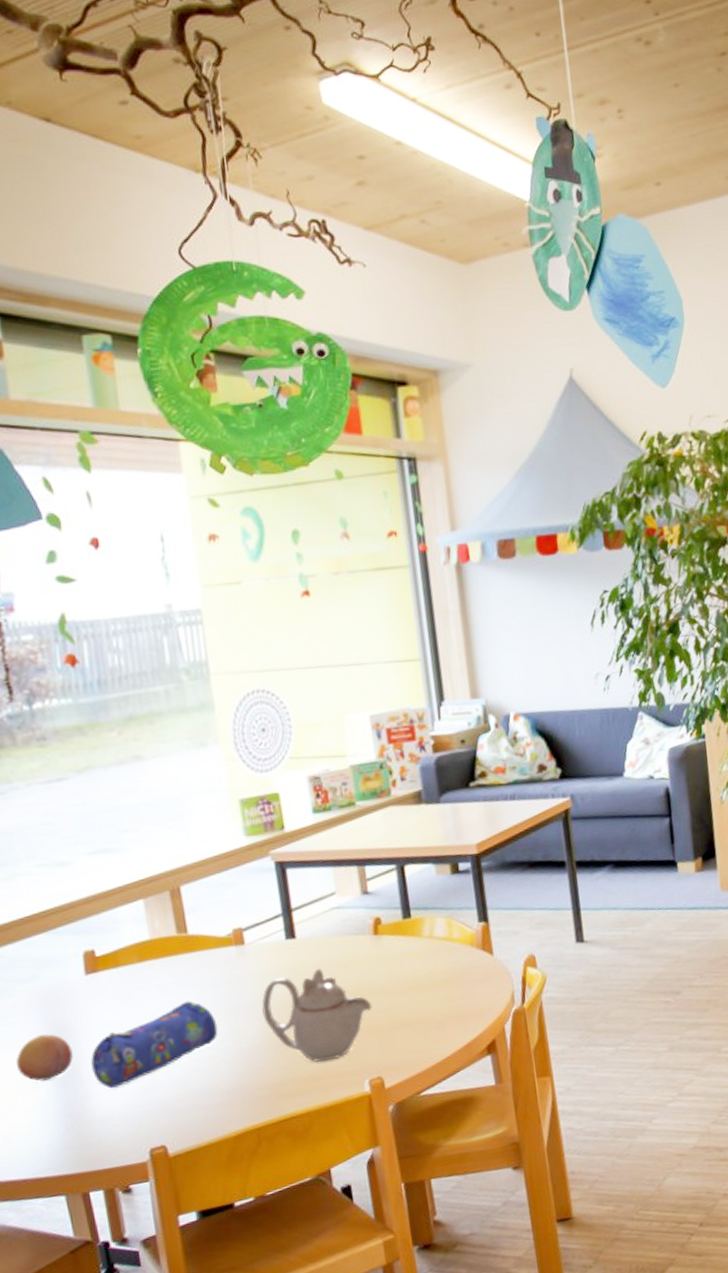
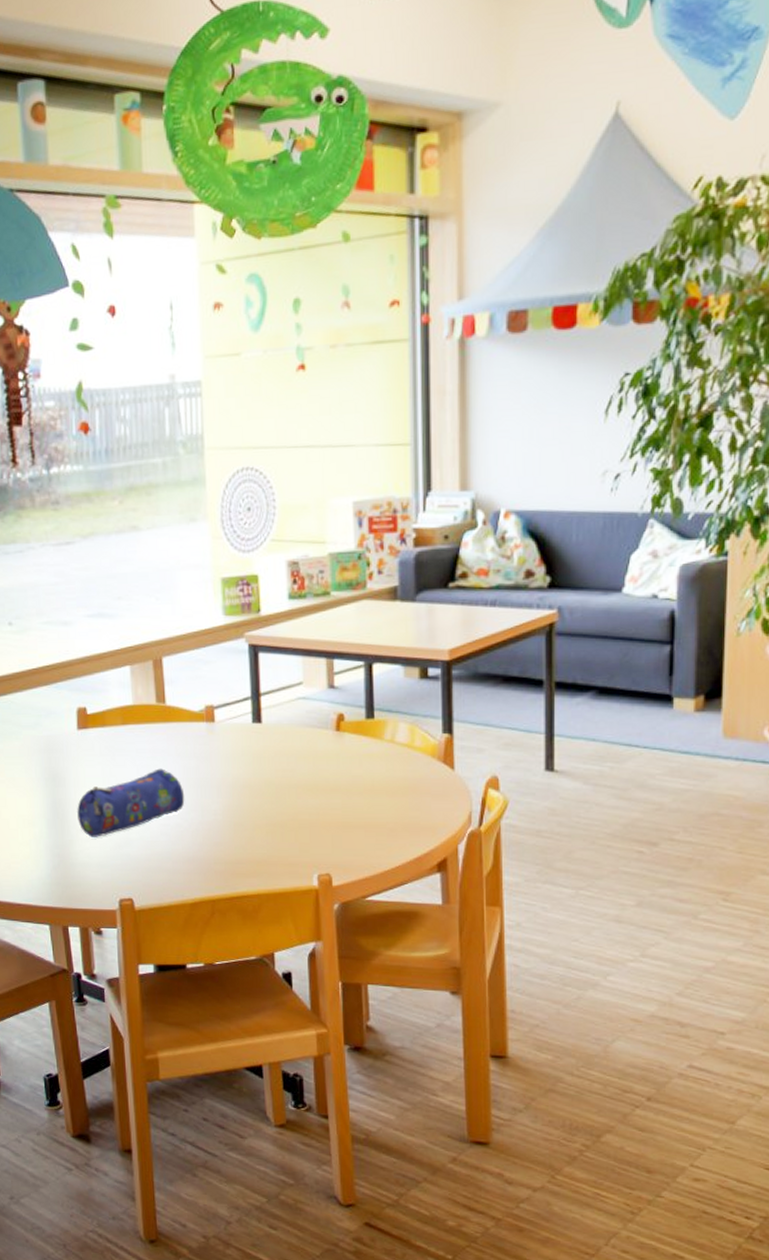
fruit: present [15,1034,73,1082] -> none [18,779,63,820]
teapot: present [261,968,372,1062] -> none [225,756,328,849]

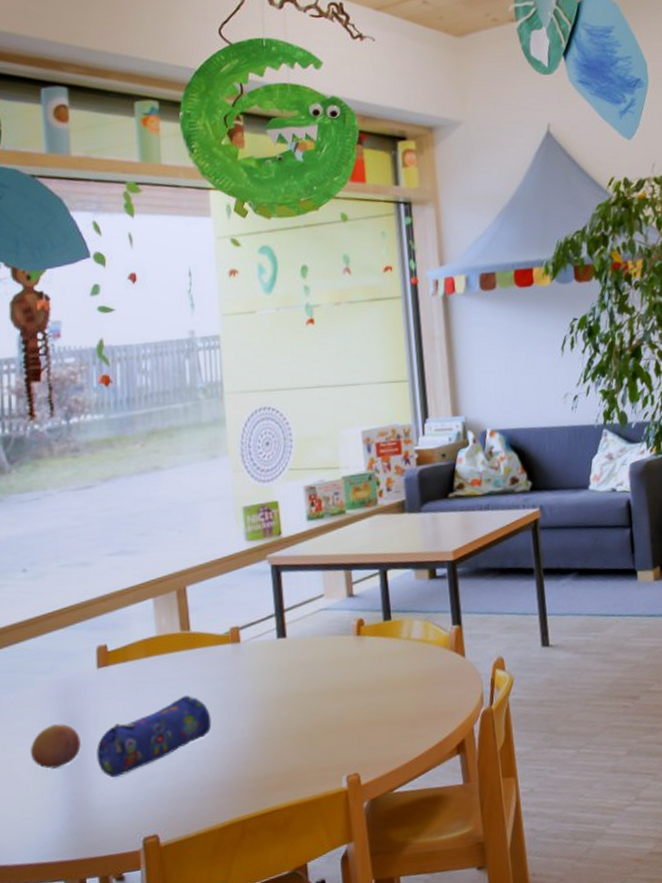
fruit: none [18,779,63,820] -> present [30,723,81,769]

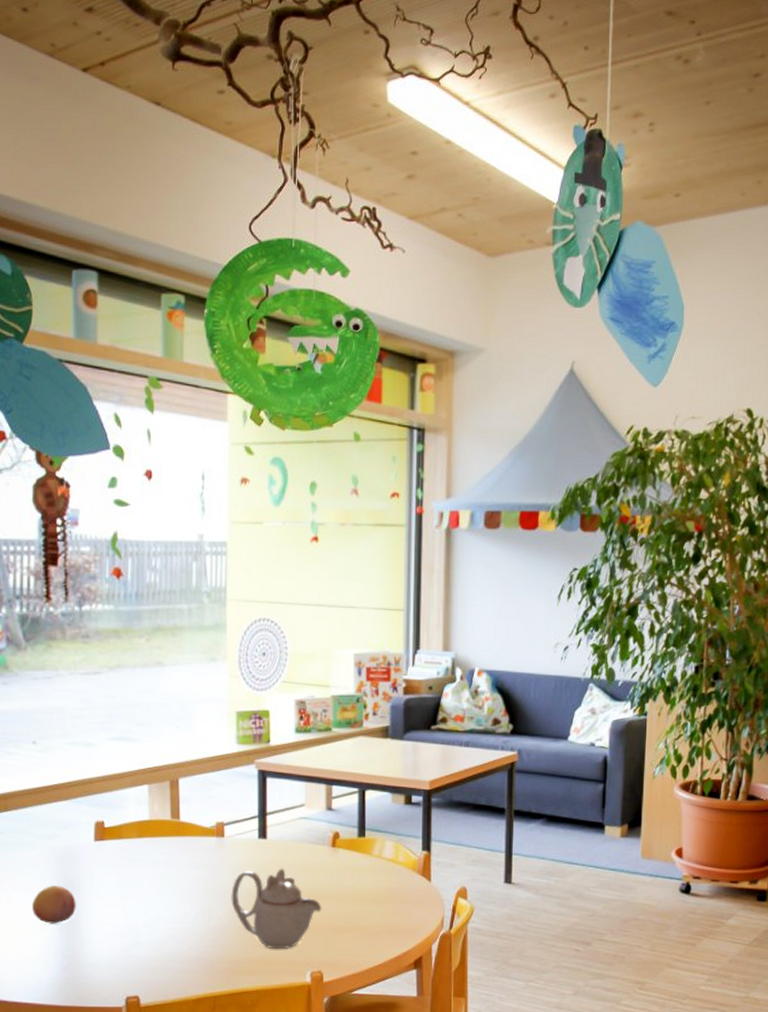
pencil case: present [95,695,212,778] -> none [88,877,193,940]
teapot: none [252,666,353,757] -> present [231,868,322,950]

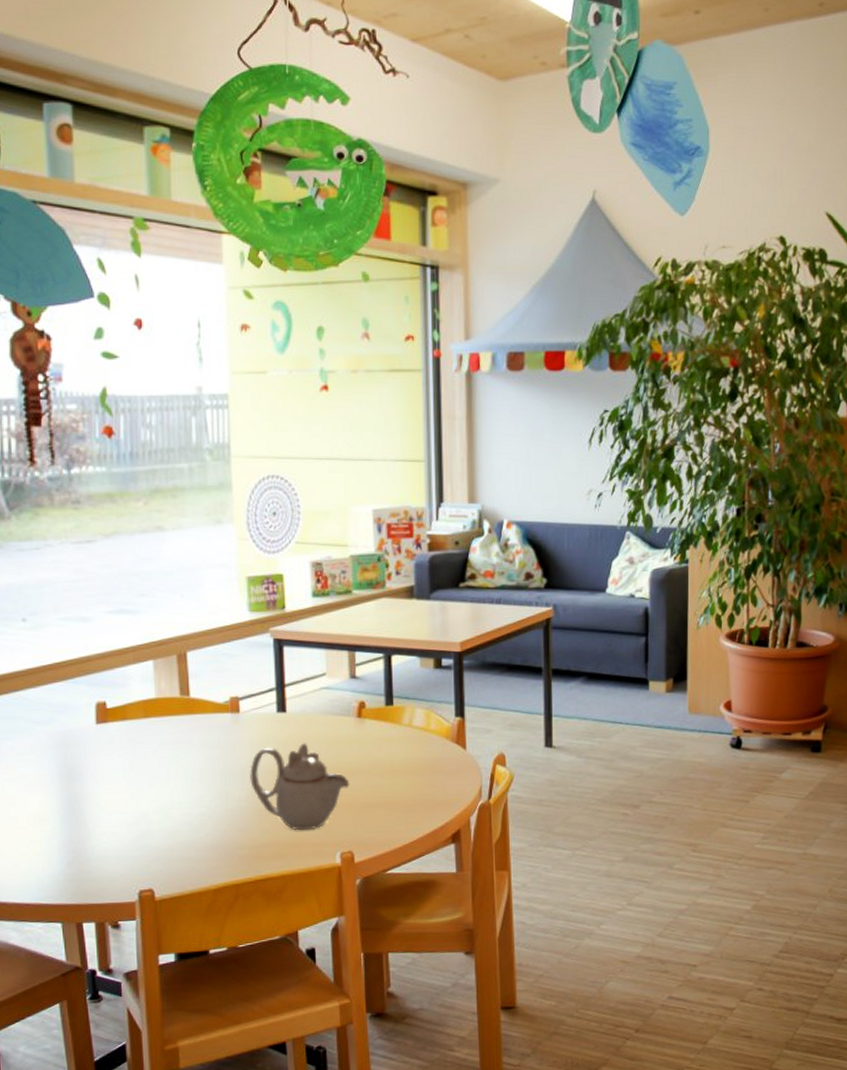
fruit: present [31,886,76,924] -> none [29,774,79,816]

